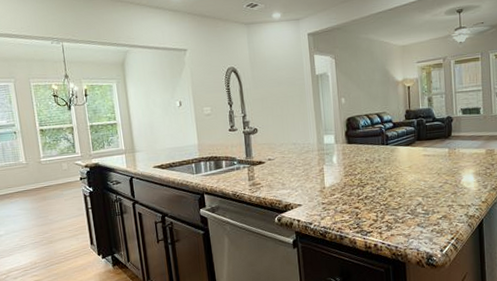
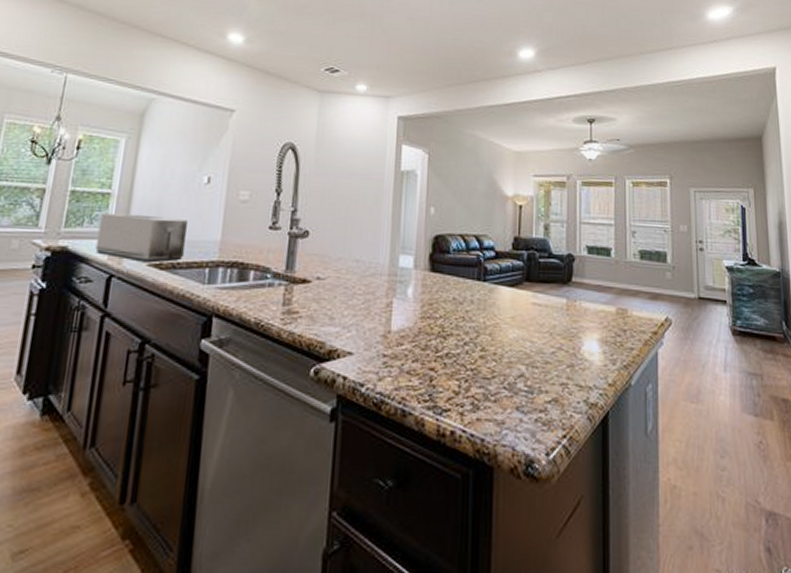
toaster: none [114,133,175,166] -> present [95,212,188,263]

